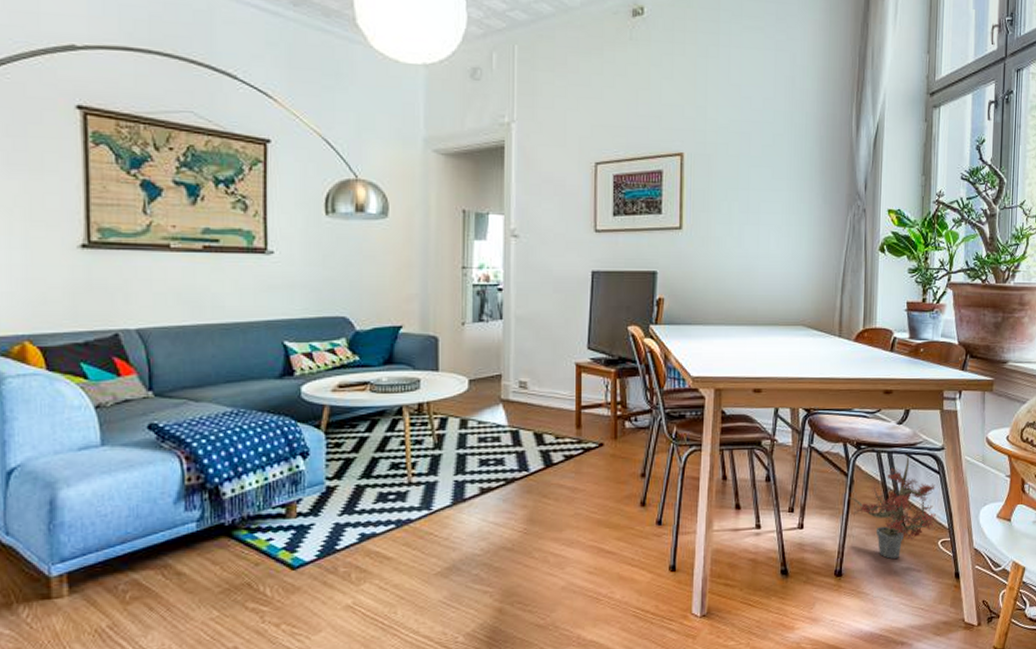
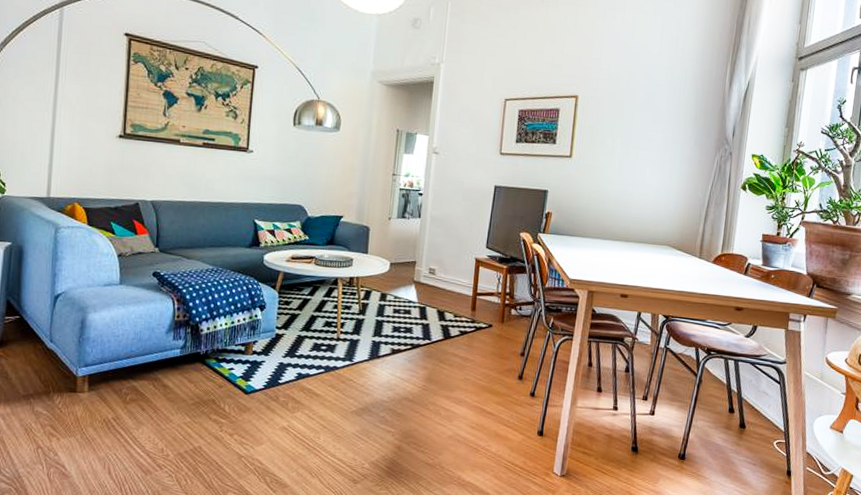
potted plant: present [849,454,938,559] -> none [696,363,776,451]

